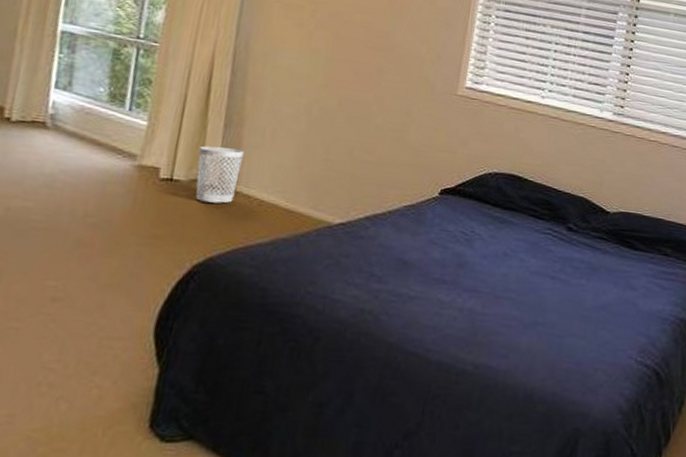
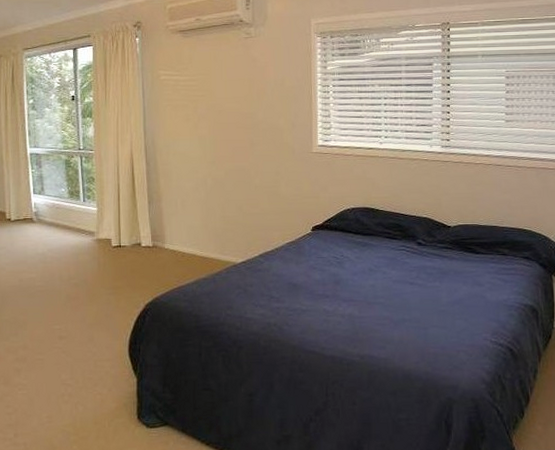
wastebasket: present [195,145,244,204] -> none [135,218,165,259]

